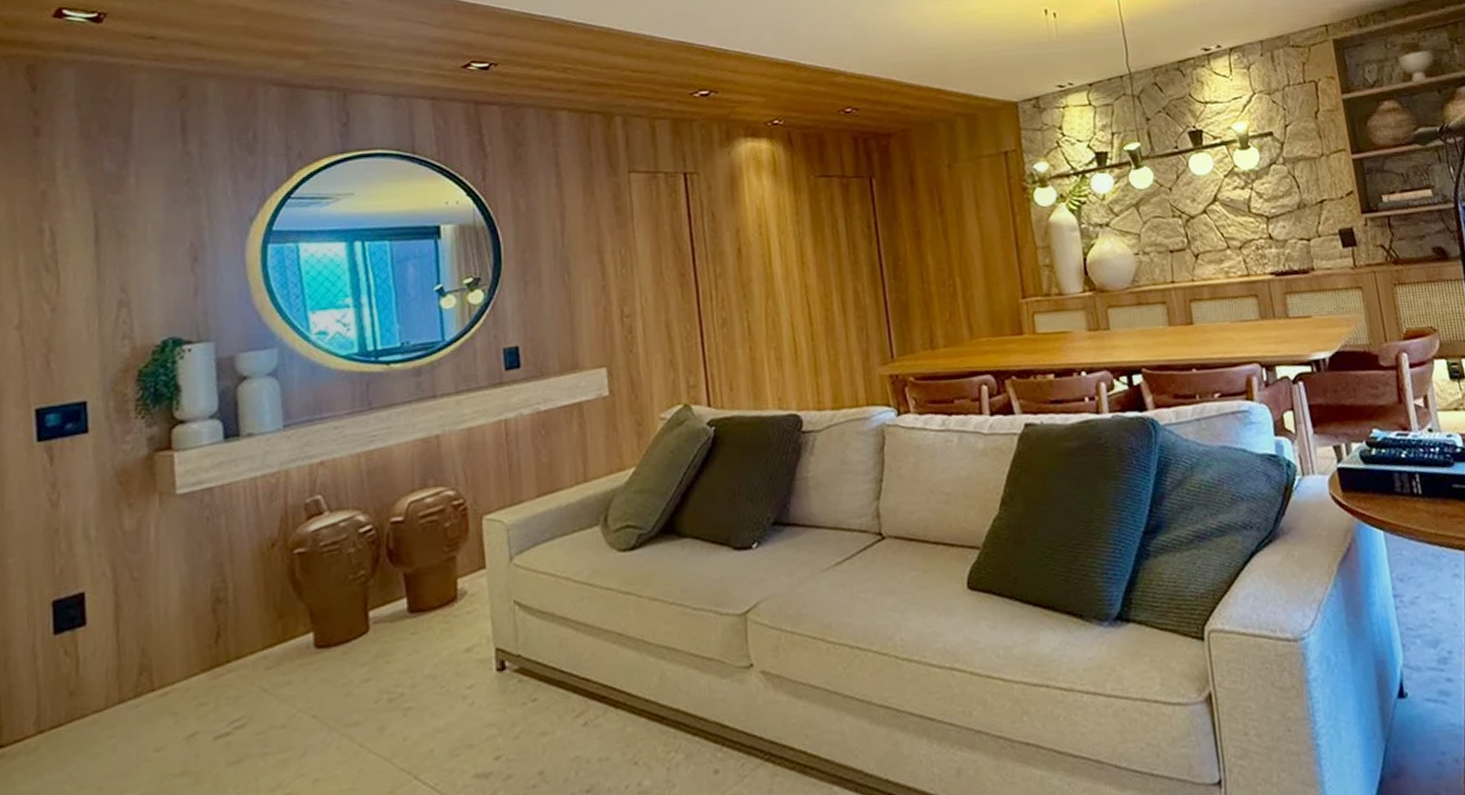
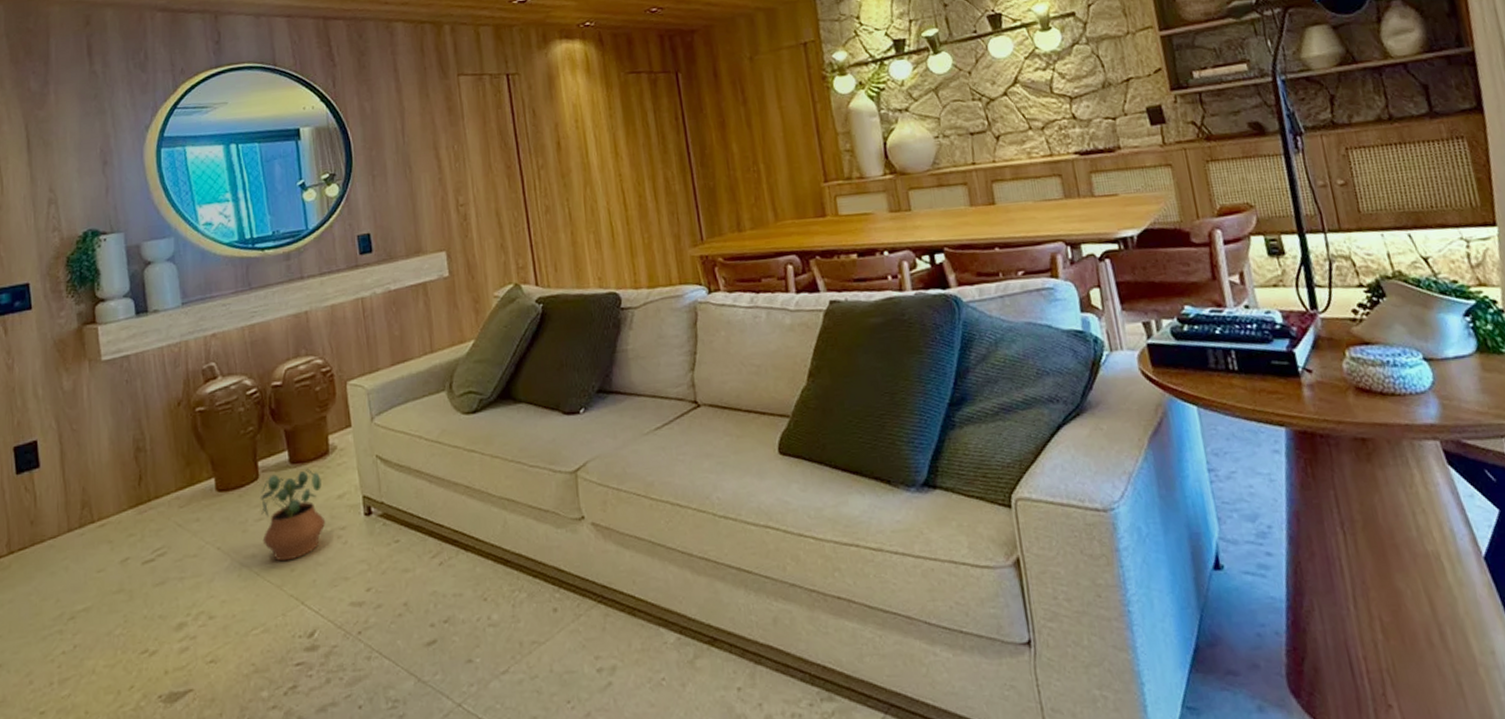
potted plant: none [369,616,449,729] -> present [259,467,326,562]

